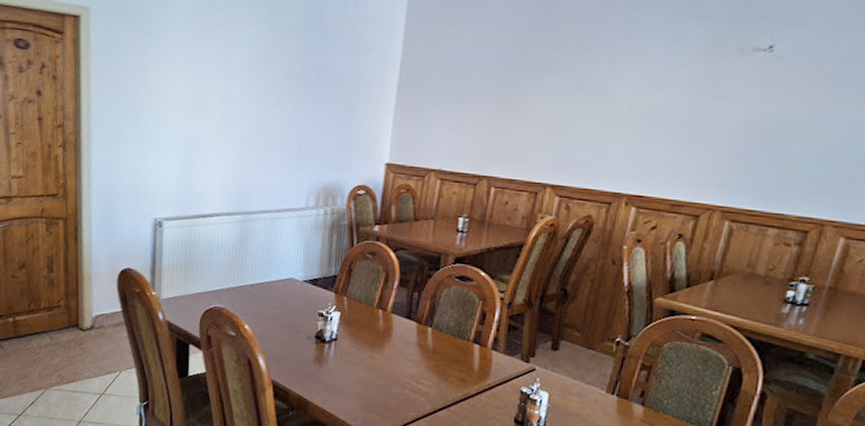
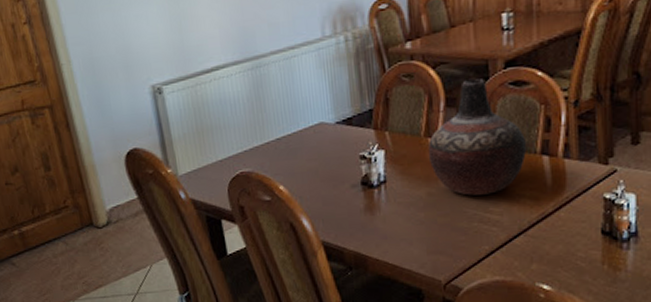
vase: none [377,266,462,368] -> present [429,78,526,196]

